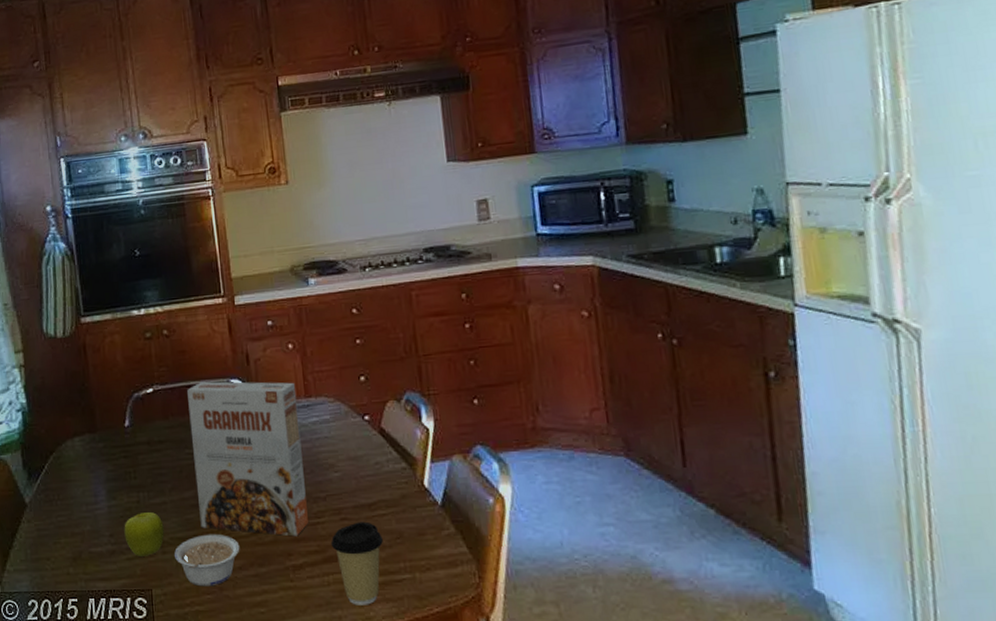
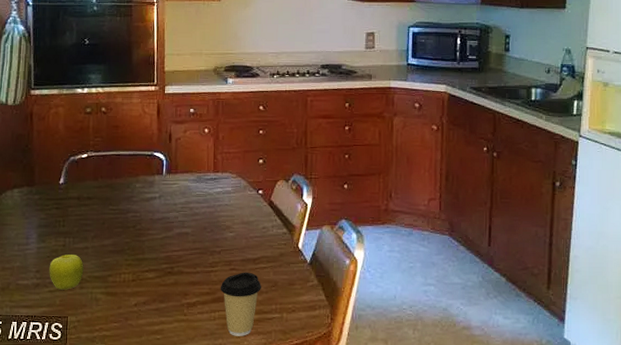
legume: present [174,535,240,587] -> none [90,275,146,317]
cereal box: present [187,381,308,537] -> none [115,152,207,281]

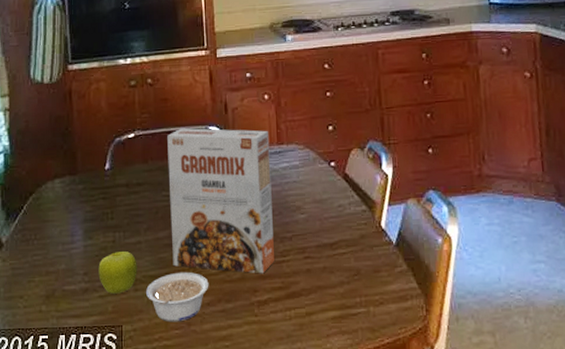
legume: none [90,275,146,317] -> present [146,272,209,322]
cereal box: none [115,152,207,281] -> present [167,128,274,274]
coffee cup: present [220,272,261,336] -> none [294,260,342,338]

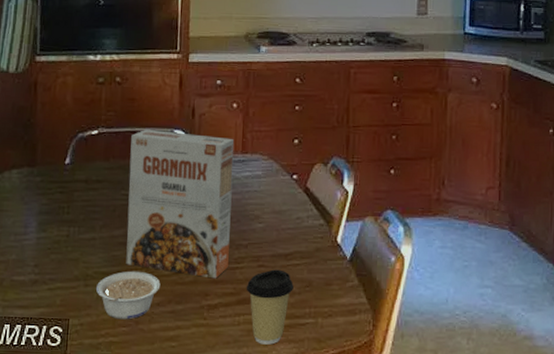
fruit: present [98,251,137,294] -> none [49,246,90,288]
coffee cup: none [294,260,342,338] -> present [246,269,294,345]

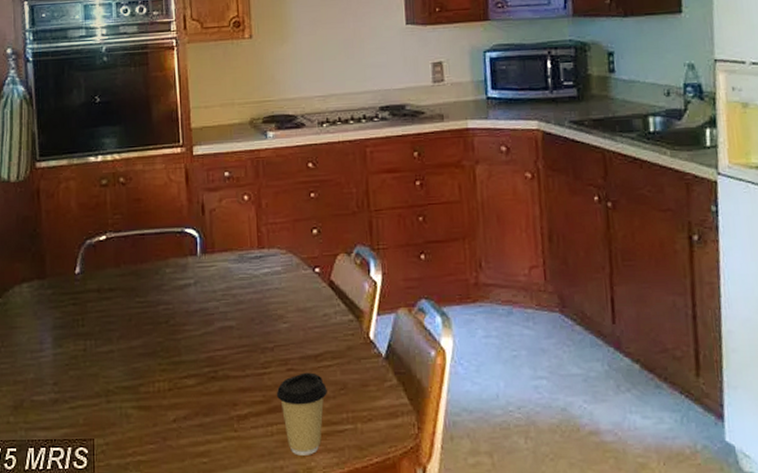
legume: present [96,271,161,320] -> none [119,384,186,436]
cereal box: present [126,129,235,279] -> none [141,230,255,387]

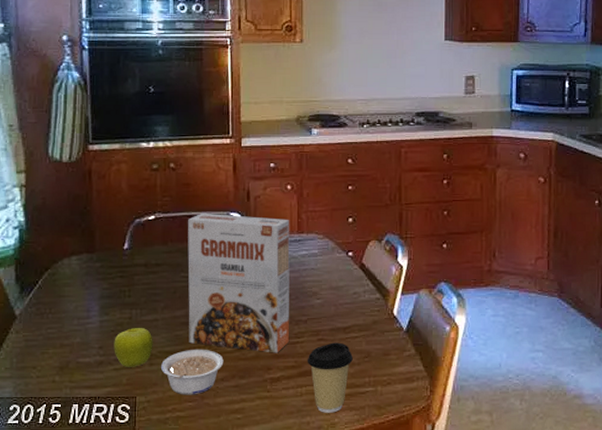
fruit: none [69,361,110,405] -> present [114,328,153,367]
legume: none [119,384,186,436] -> present [161,350,224,395]
cereal box: none [141,230,255,387] -> present [187,212,290,353]

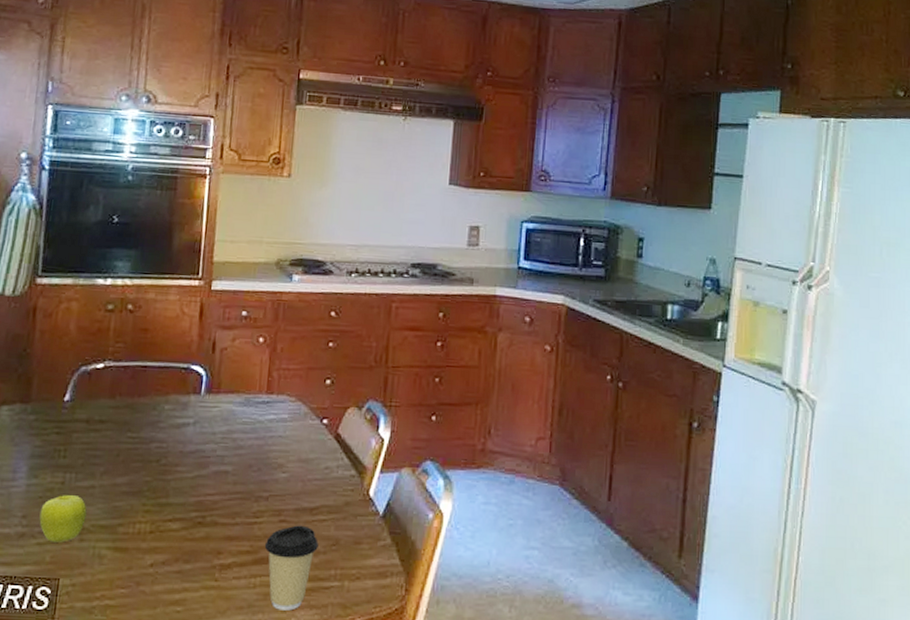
legume: present [161,350,224,395] -> none [92,525,167,580]
cereal box: present [187,212,290,353] -> none [128,363,259,535]

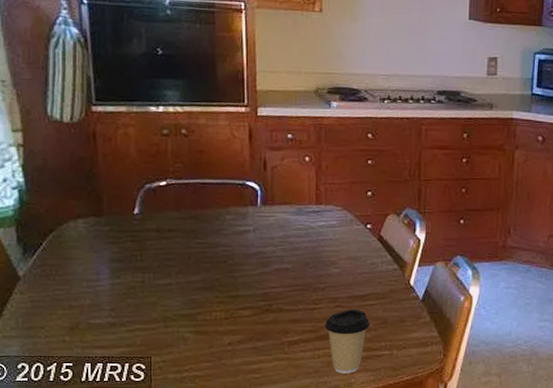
fruit: present [39,495,87,543] -> none [126,291,168,329]

